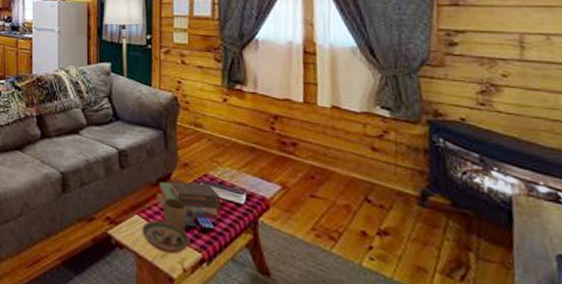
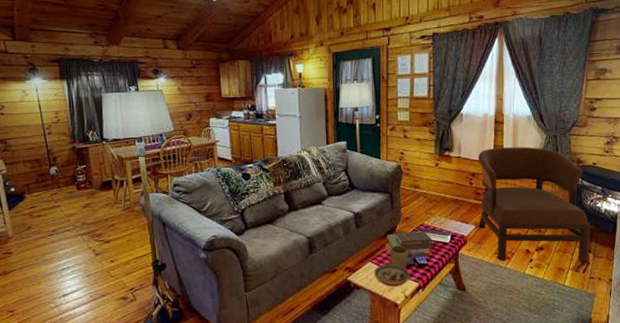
armchair: none [282,85,469,266] -> present [478,146,590,263]

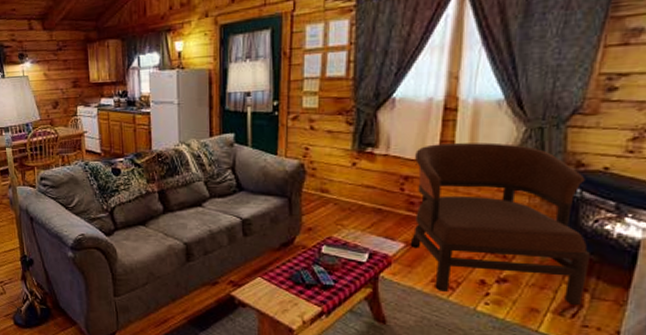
decorative bowl: present [374,263,410,287] -> none [264,280,310,309]
books: present [385,231,433,259] -> none [279,245,343,278]
mug: present [390,245,415,269] -> none [285,260,318,289]

